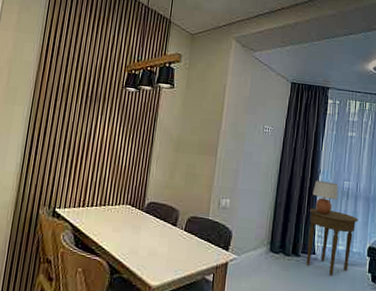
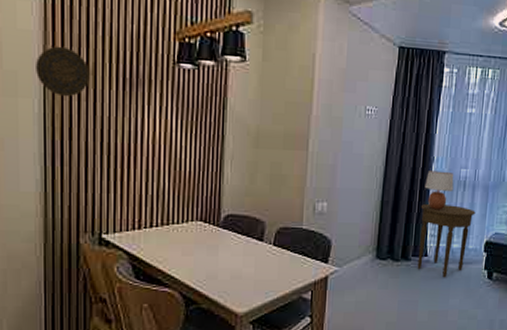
decorative plate: none [29,72,65,107] -> present [36,46,90,97]

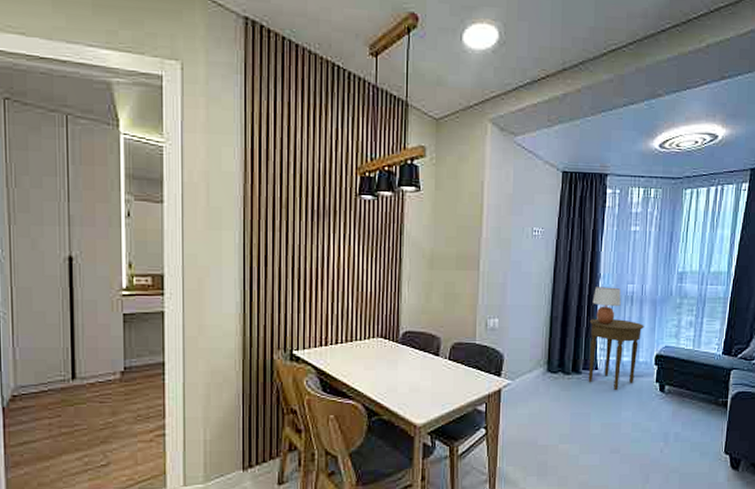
decorative plate: present [36,46,90,97] -> none [237,184,283,229]

